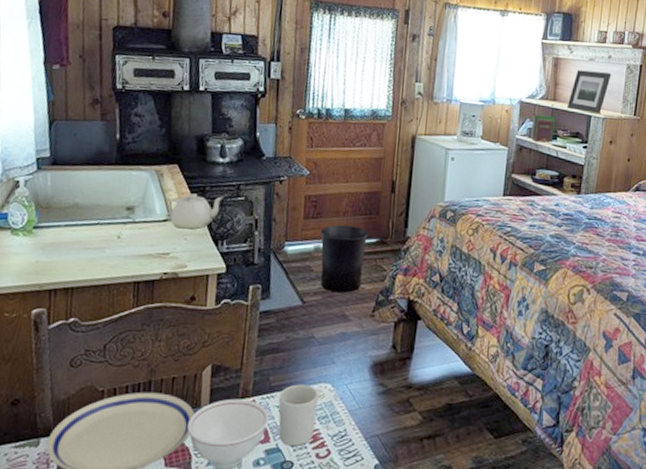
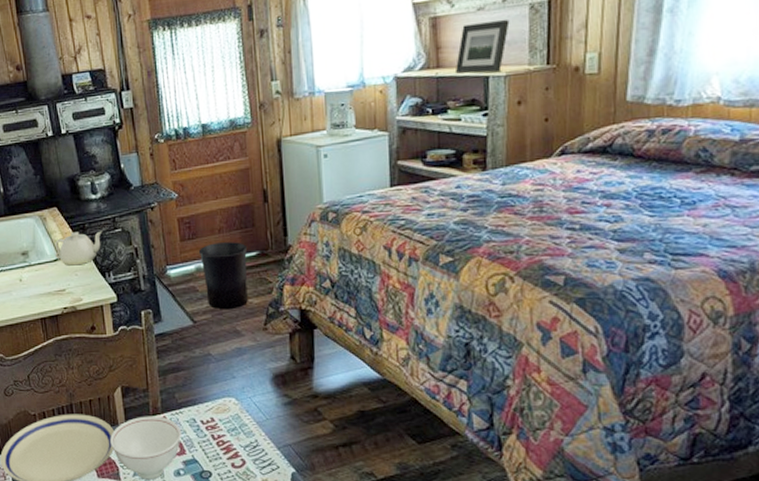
mug: present [278,384,319,446] -> none [186,400,226,457]
books: present [530,114,555,143] -> none [413,86,443,120]

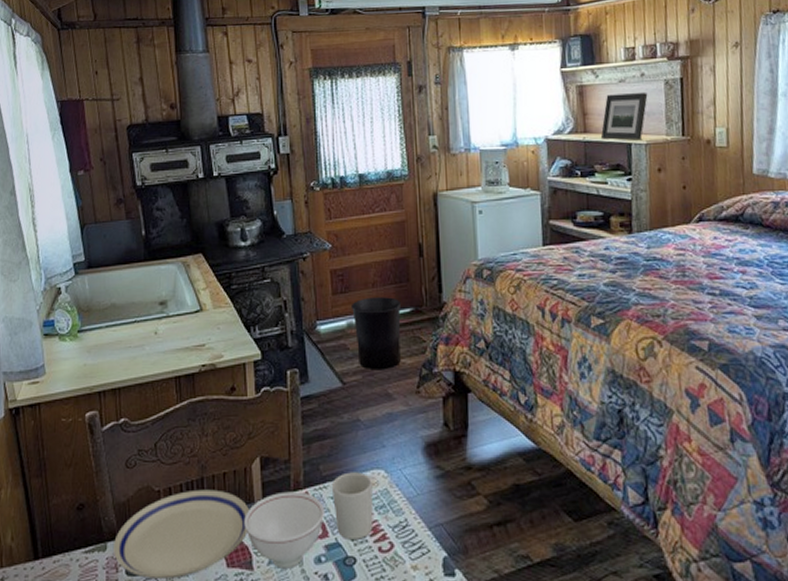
teapot: present [54,231,103,266] -> none [197,280,251,318]
mug: none [186,400,226,457] -> present [331,472,373,539]

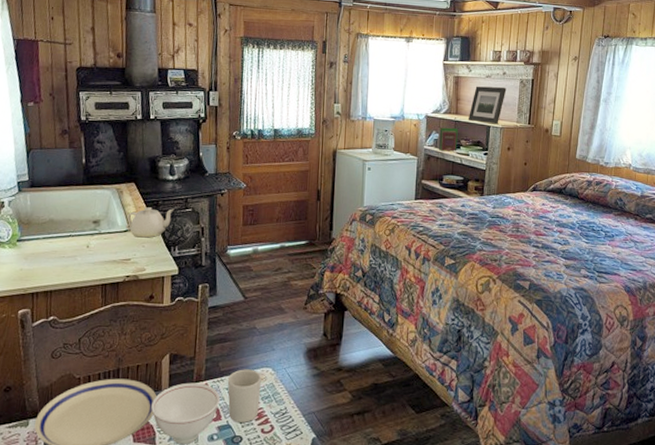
teapot: none [197,280,251,318] -> present [126,207,175,238]
waste bin: present [350,297,402,371] -> none [257,230,299,289]
books: none [563,150,591,181] -> present [437,127,458,152]

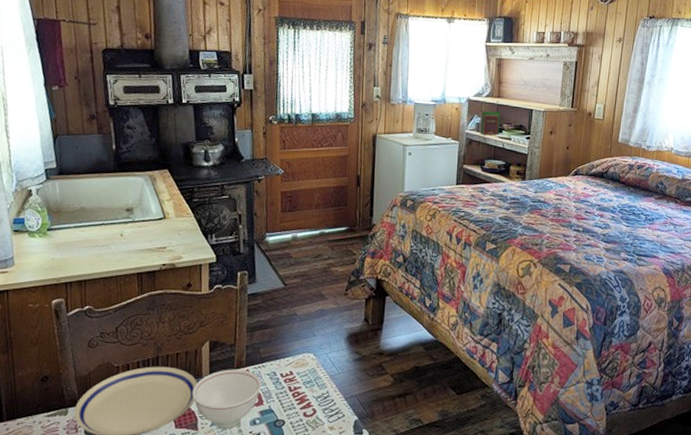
teapot: present [126,207,175,238] -> none [160,194,211,226]
mug: present [227,369,261,423] -> none [268,355,303,407]
picture frame: present [469,86,507,125] -> none [511,68,550,108]

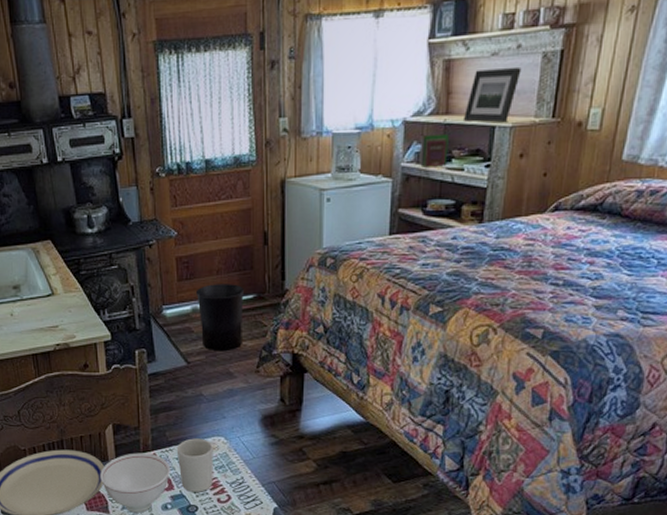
mug: none [268,355,303,407] -> present [176,438,213,492]
waste bin: none [296,216,339,276] -> present [195,284,245,352]
picture frame: none [511,68,550,108] -> present [464,68,522,123]

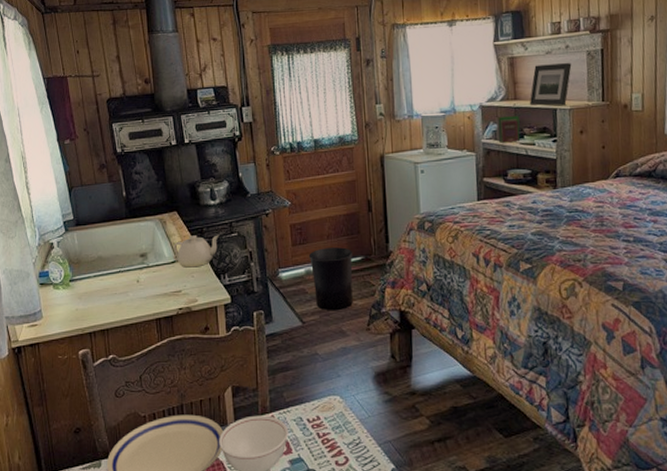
teapot: none [48,267,99,302] -> present [173,234,220,268]
mug: present [176,438,213,492] -> none [294,398,331,455]

